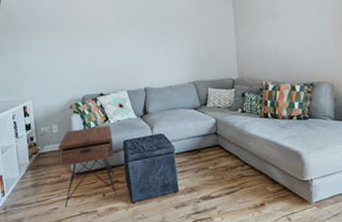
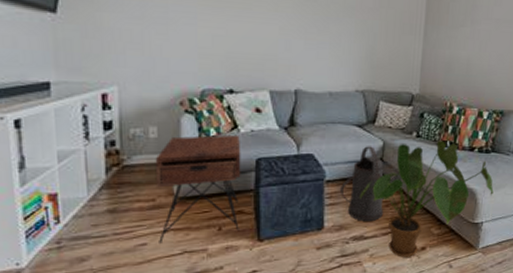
watering can: none [187,123,236,184] -> present [340,146,403,221]
house plant: none [202,113,318,213] -> present [359,140,494,257]

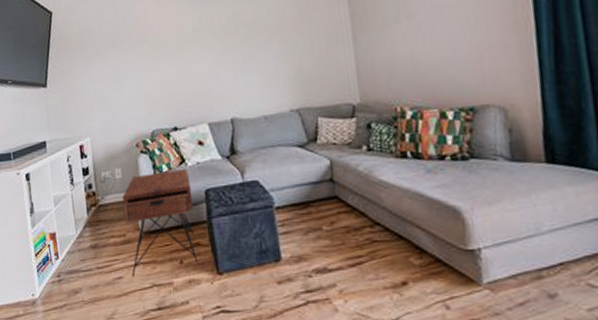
watering can: present [340,146,403,221] -> none [292,166,361,251]
house plant: present [359,140,494,257] -> none [313,151,487,294]

